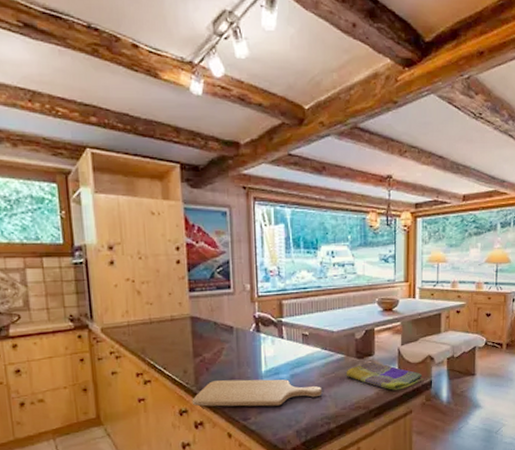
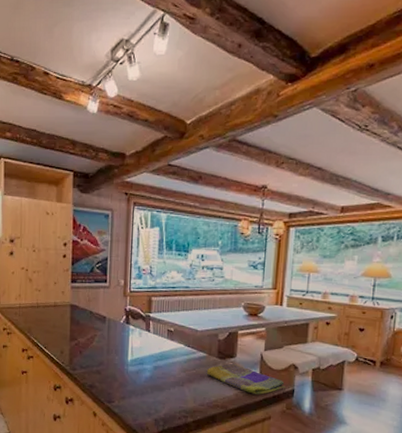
chopping board: present [192,379,323,407] -> none [65,363,183,394]

